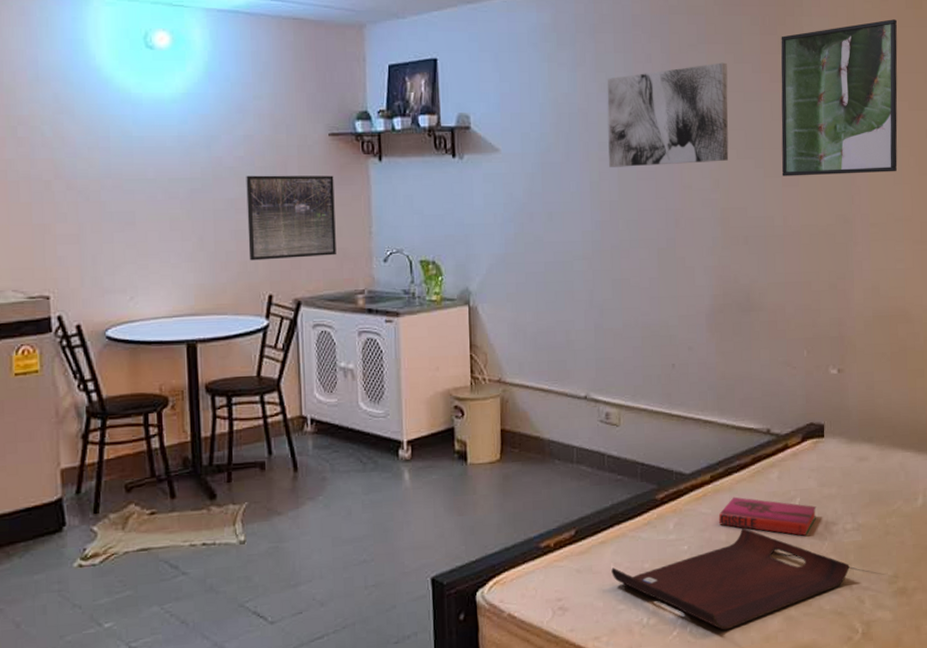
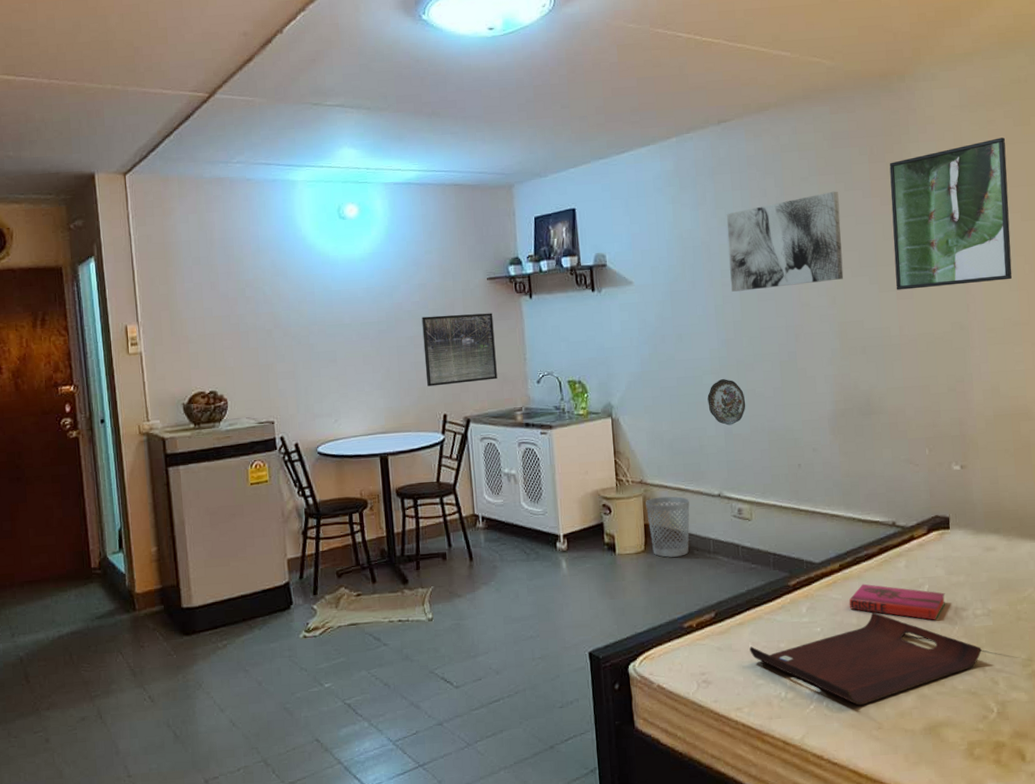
wastebasket: none [504,397,553,468] -> present [646,496,690,558]
decorative plate: none [577,266,619,319] -> present [707,379,746,426]

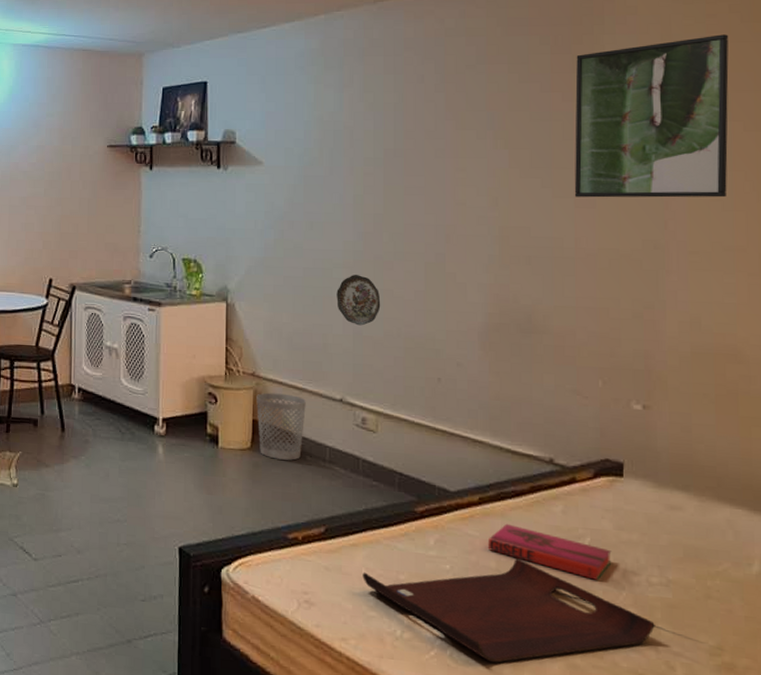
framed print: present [421,313,497,387] -> none [35,179,110,250]
wall art: present [726,191,844,292] -> none [375,82,511,182]

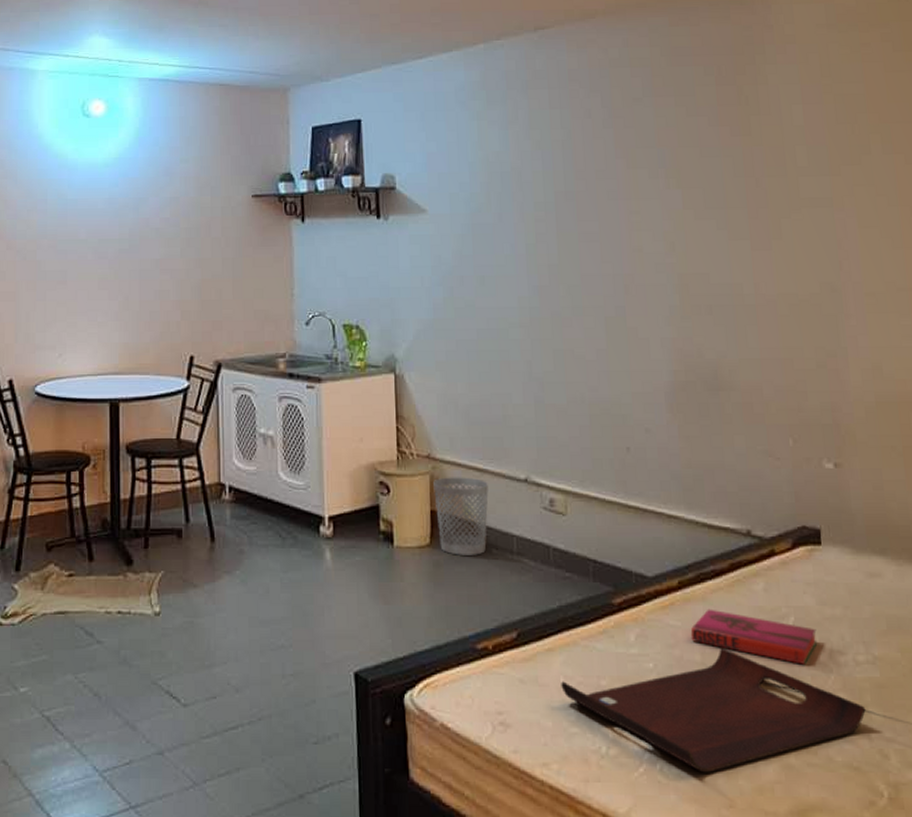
decorative plate: present [336,275,381,326] -> none [514,335,562,393]
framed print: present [574,34,729,198] -> none [741,64,896,239]

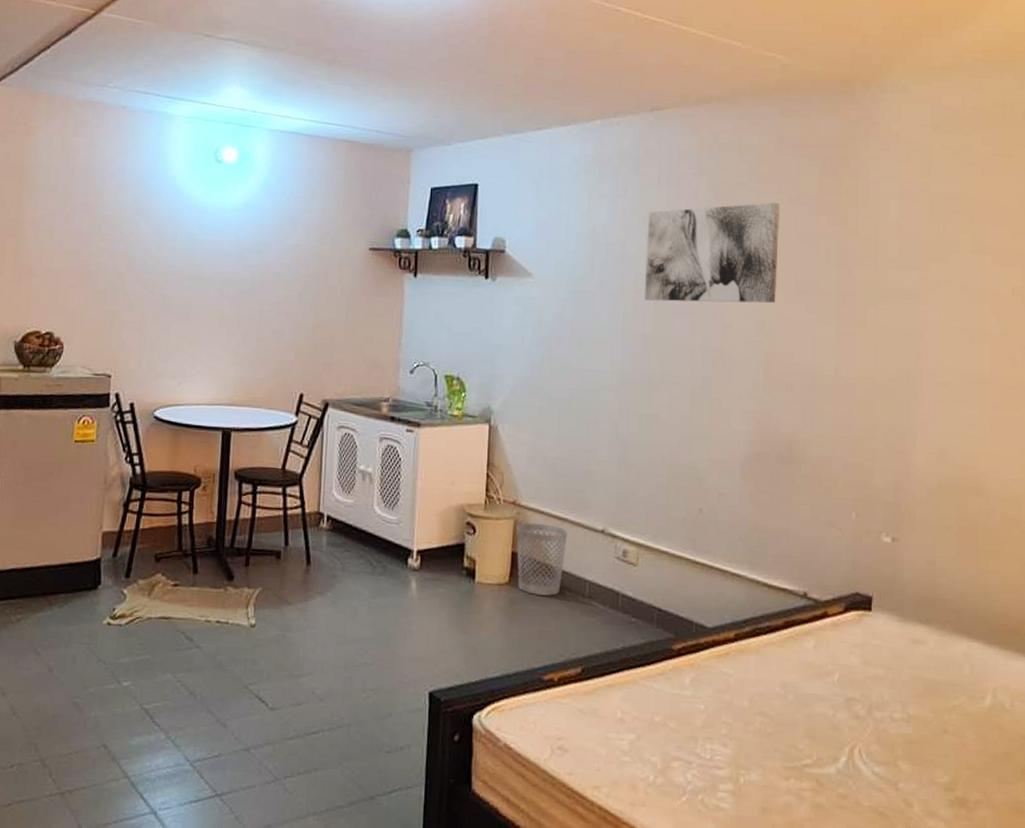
wall art: none [542,116,685,229] -> present [645,202,780,303]
serving tray: present [561,648,866,773] -> none [617,696,896,807]
hardback book: present [690,609,818,664] -> none [741,660,859,717]

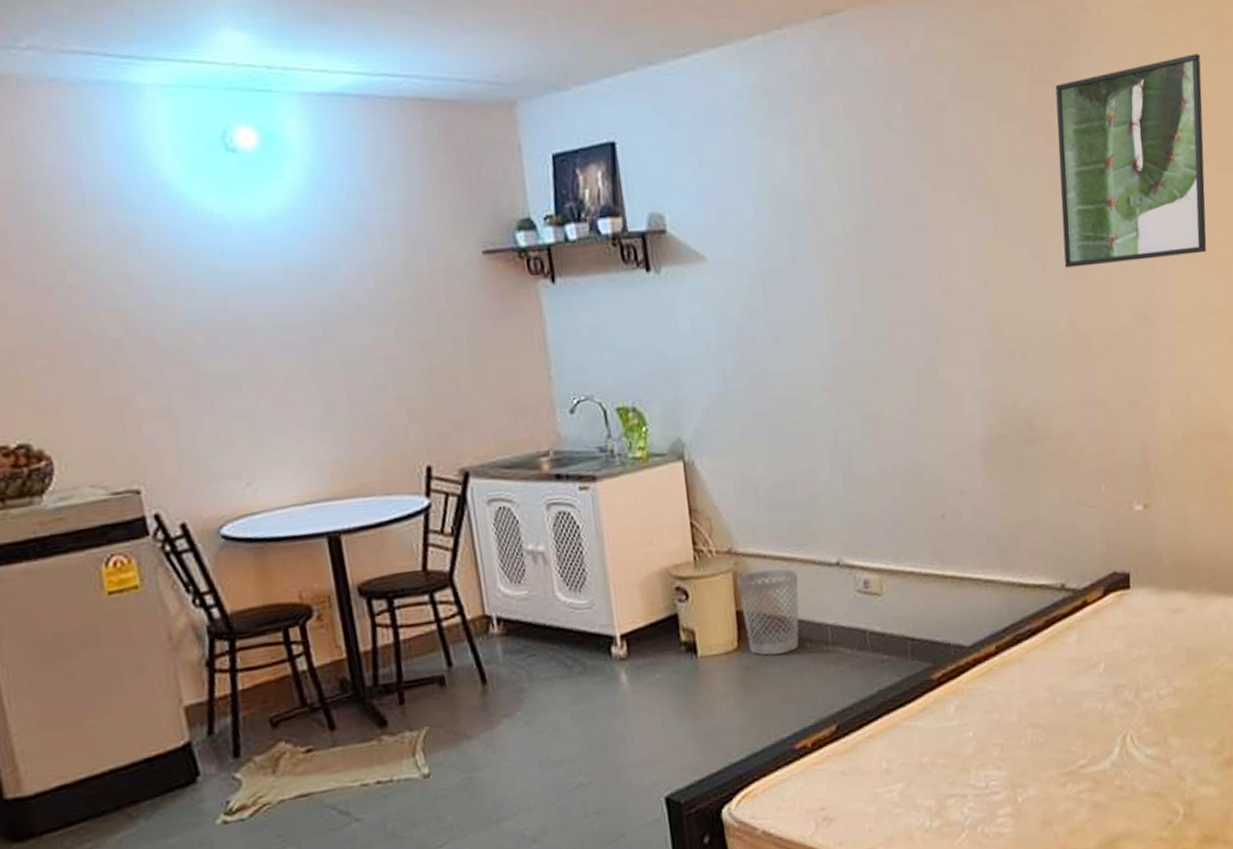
wall art: present [645,202,780,303] -> none [838,124,998,271]
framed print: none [836,166,980,330] -> present [1055,54,1207,268]

